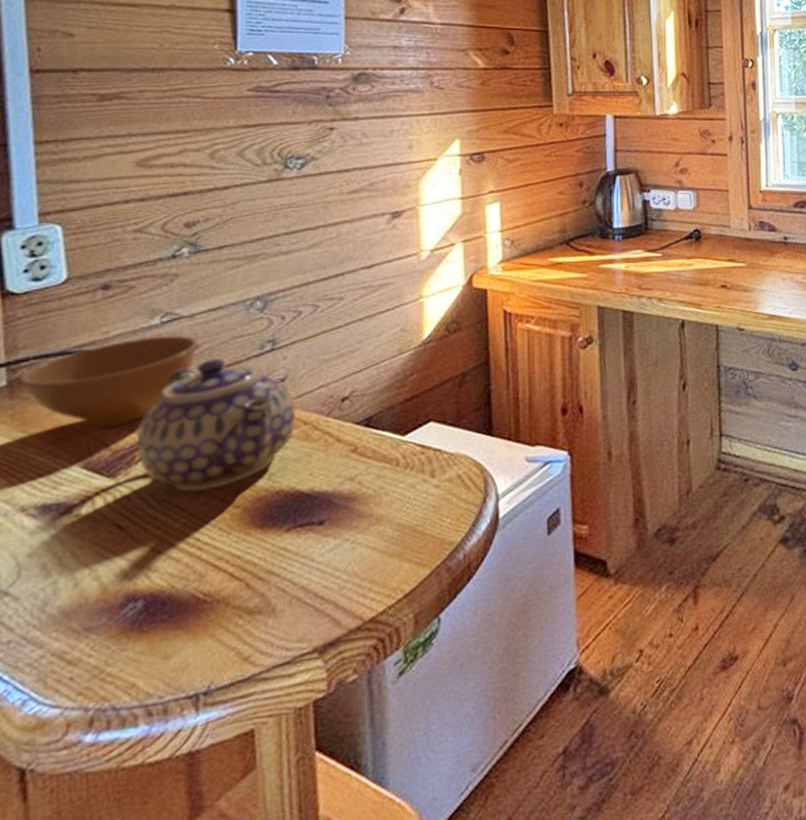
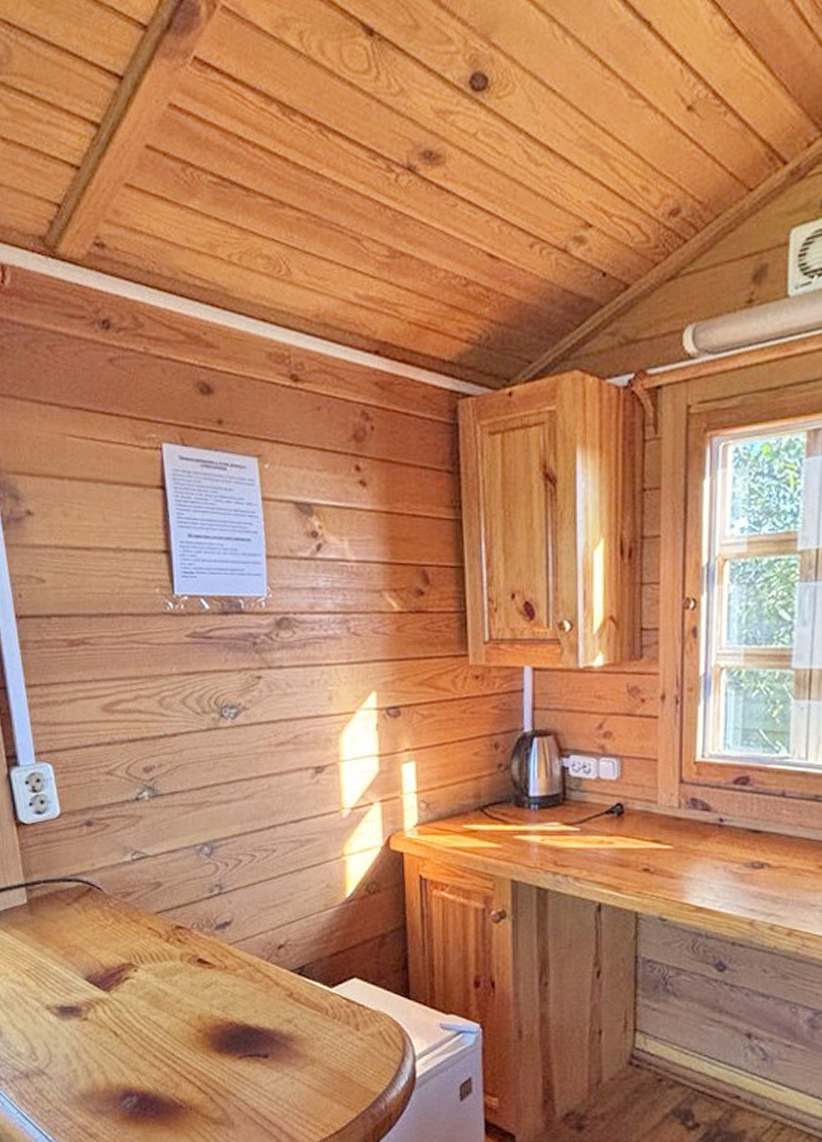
bowl: present [20,334,199,429] -> none [35,872,162,949]
teapot: present [135,357,297,492] -> none [121,896,242,1013]

